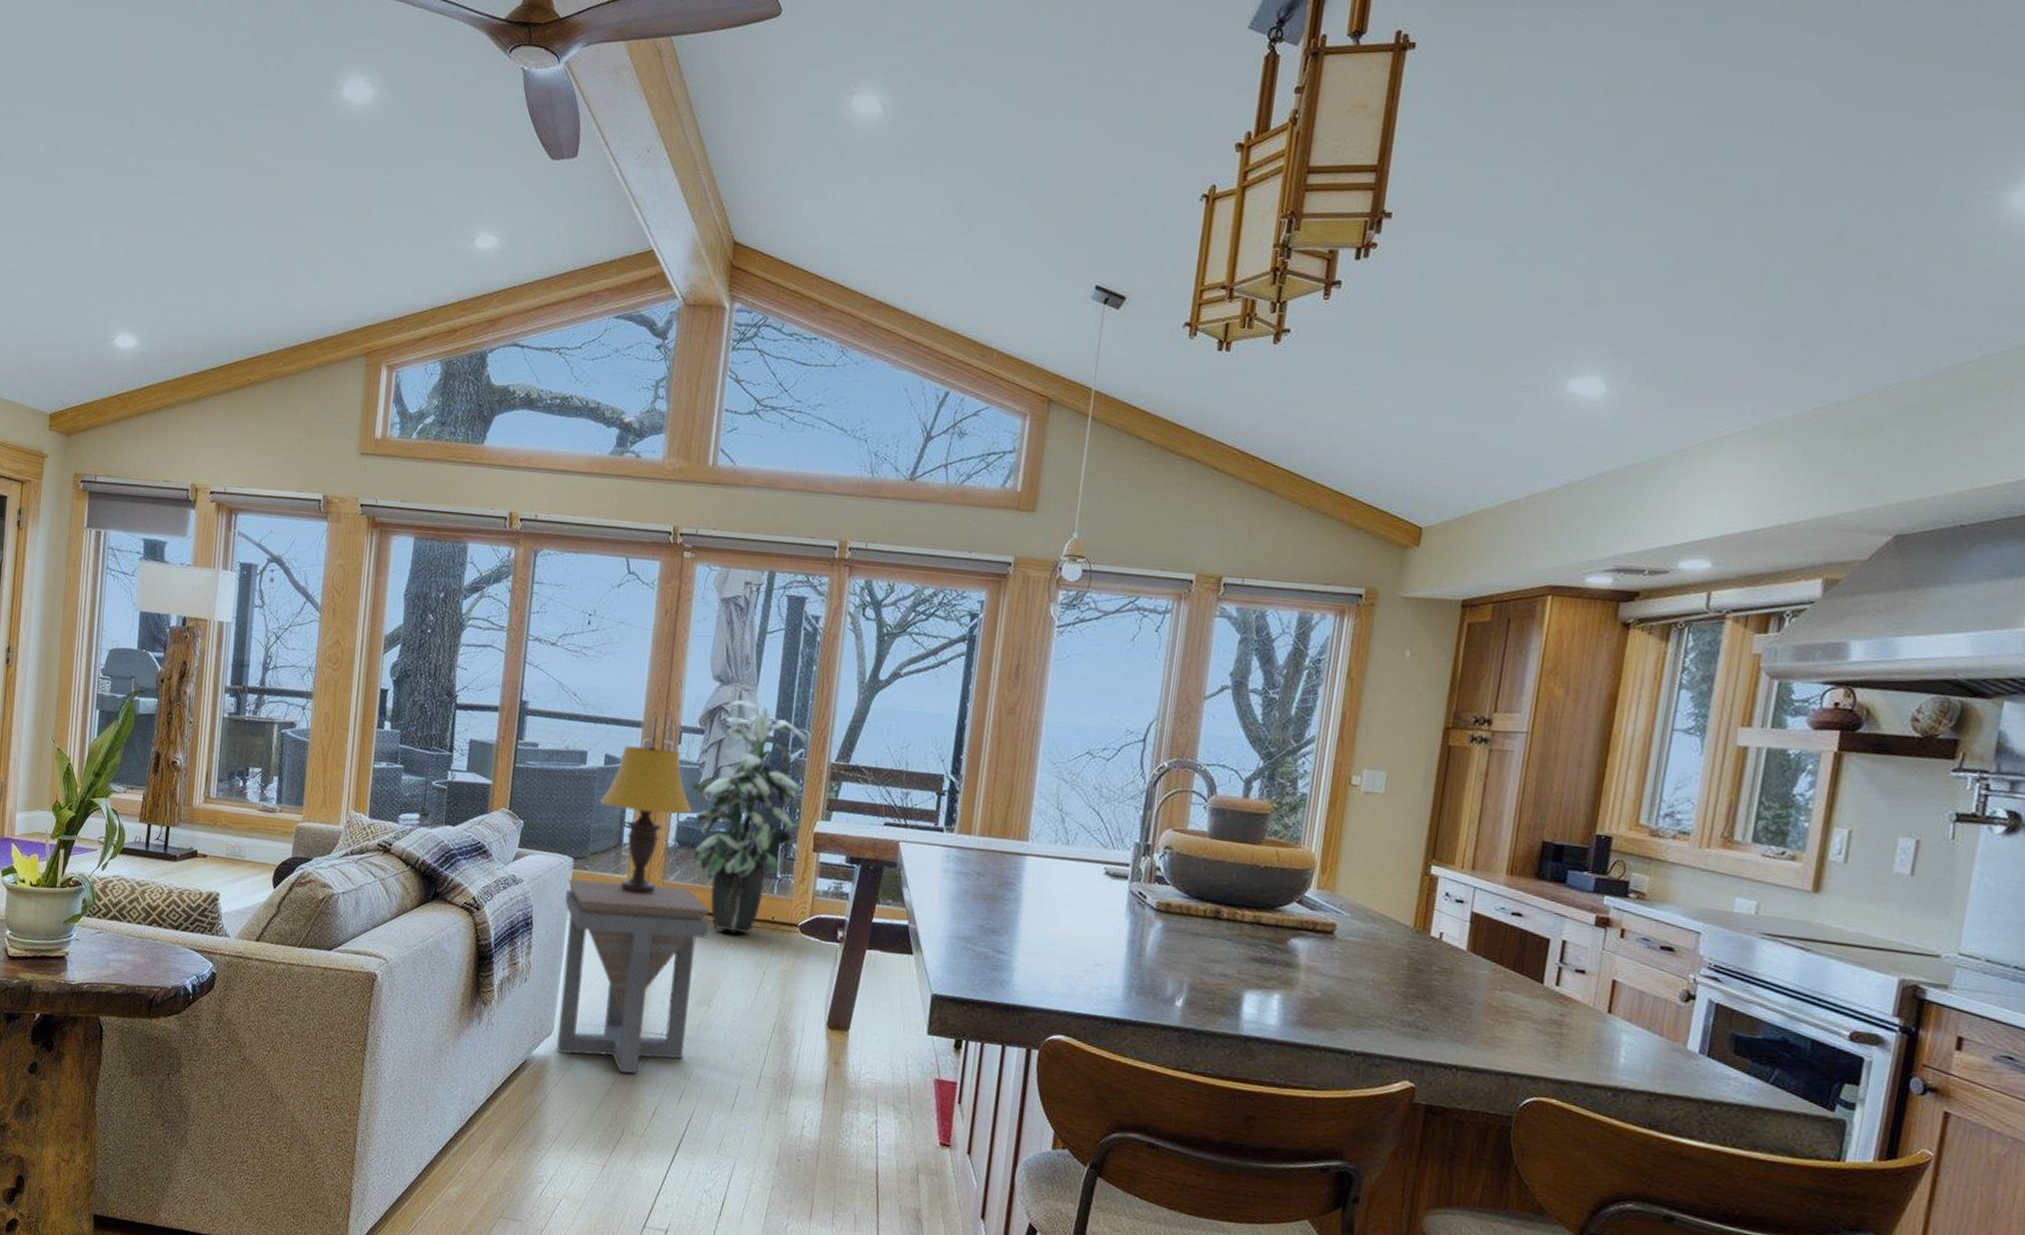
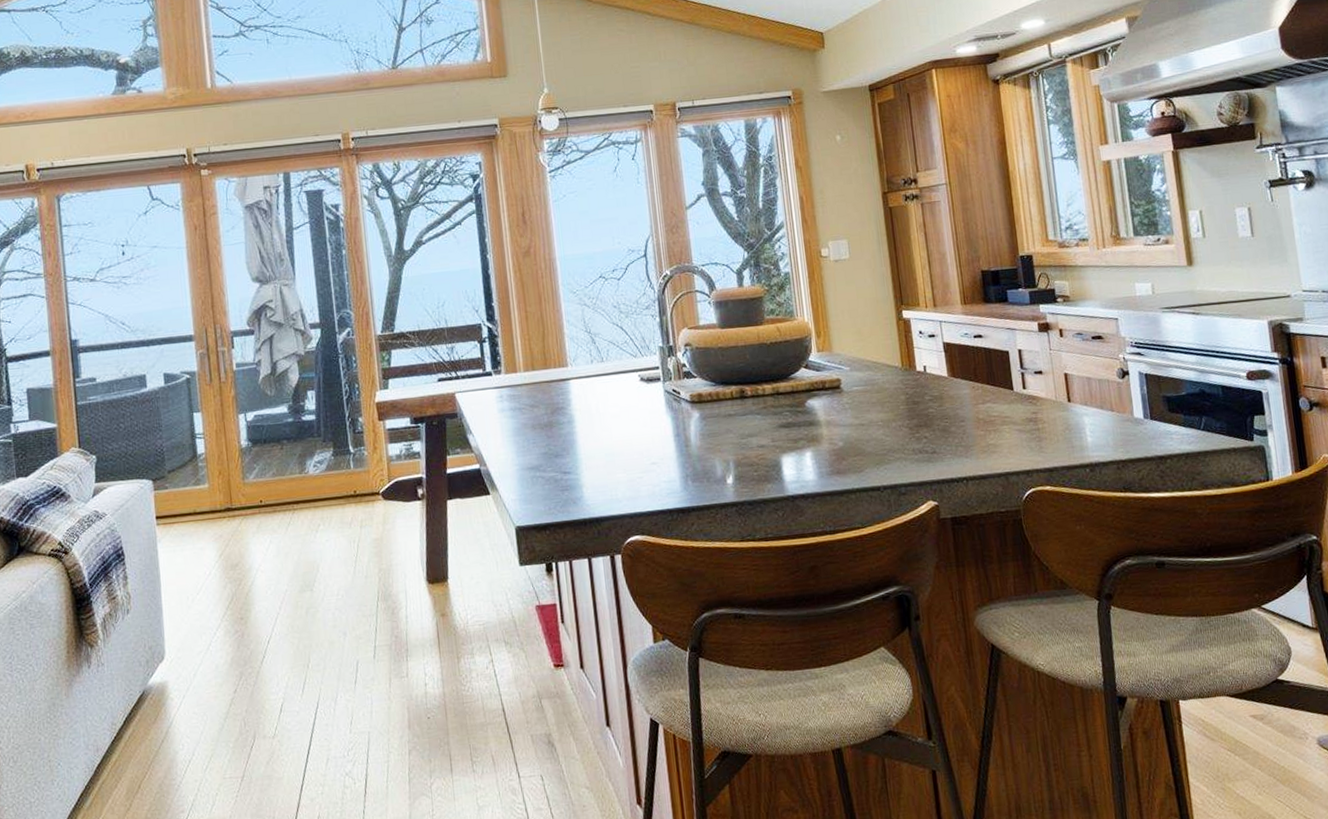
side table: present [556,878,710,1074] -> none [151,483,298,679]
table lamp: present [599,745,692,894] -> none [167,355,258,500]
indoor plant: present [689,700,809,933] -> none [249,294,363,515]

